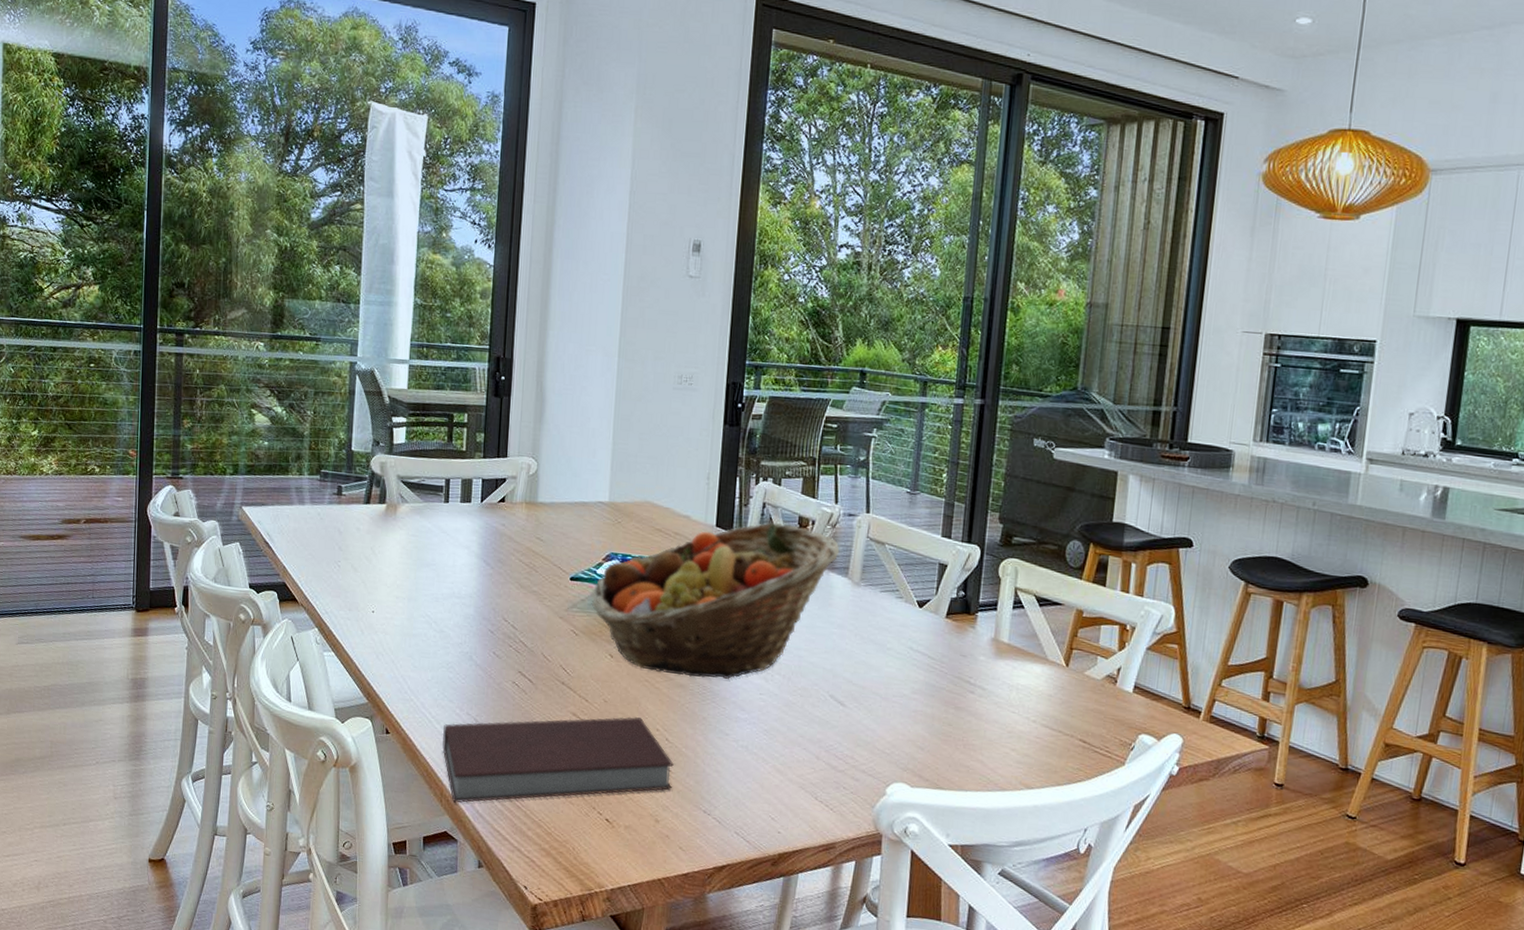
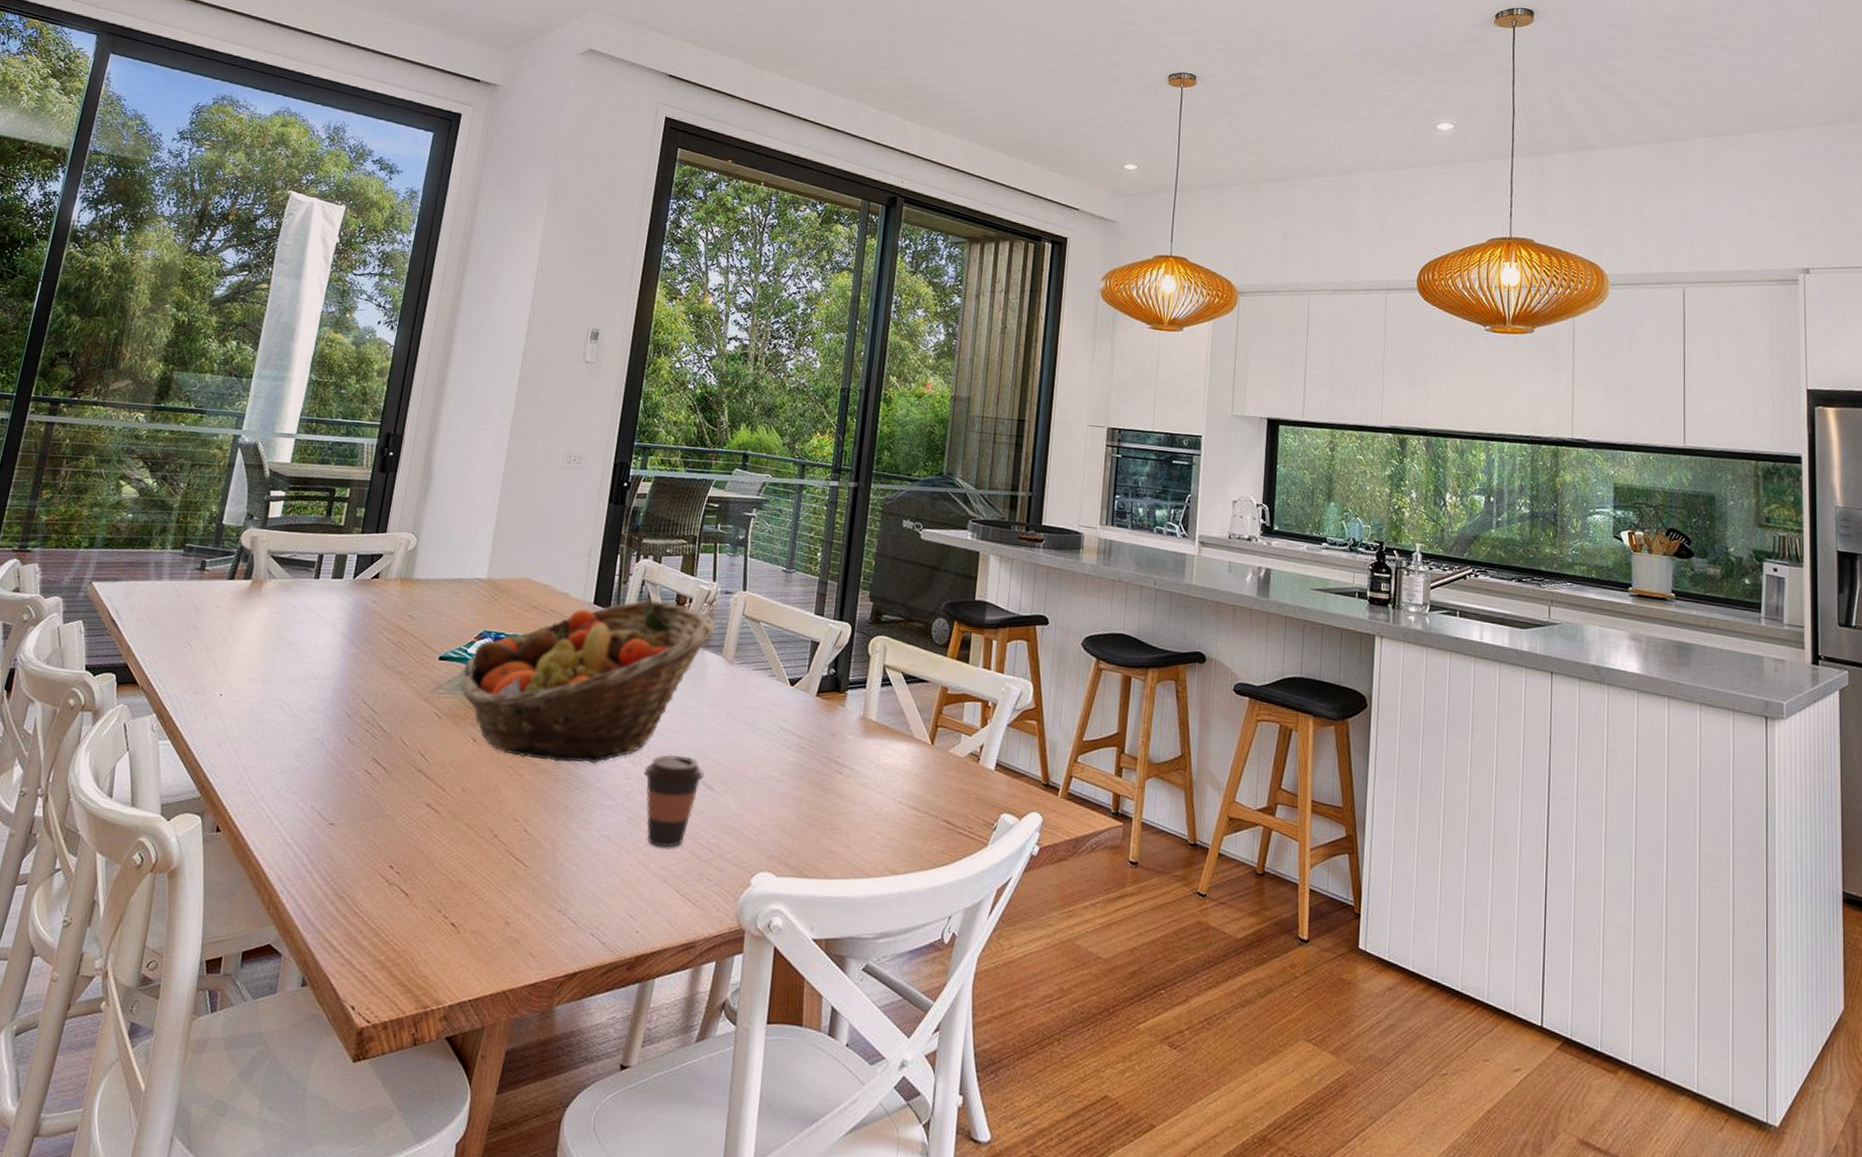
notebook: present [442,716,674,803] -> none [278,806,531,910]
coffee cup: none [776,672,835,758] -> present [644,755,704,848]

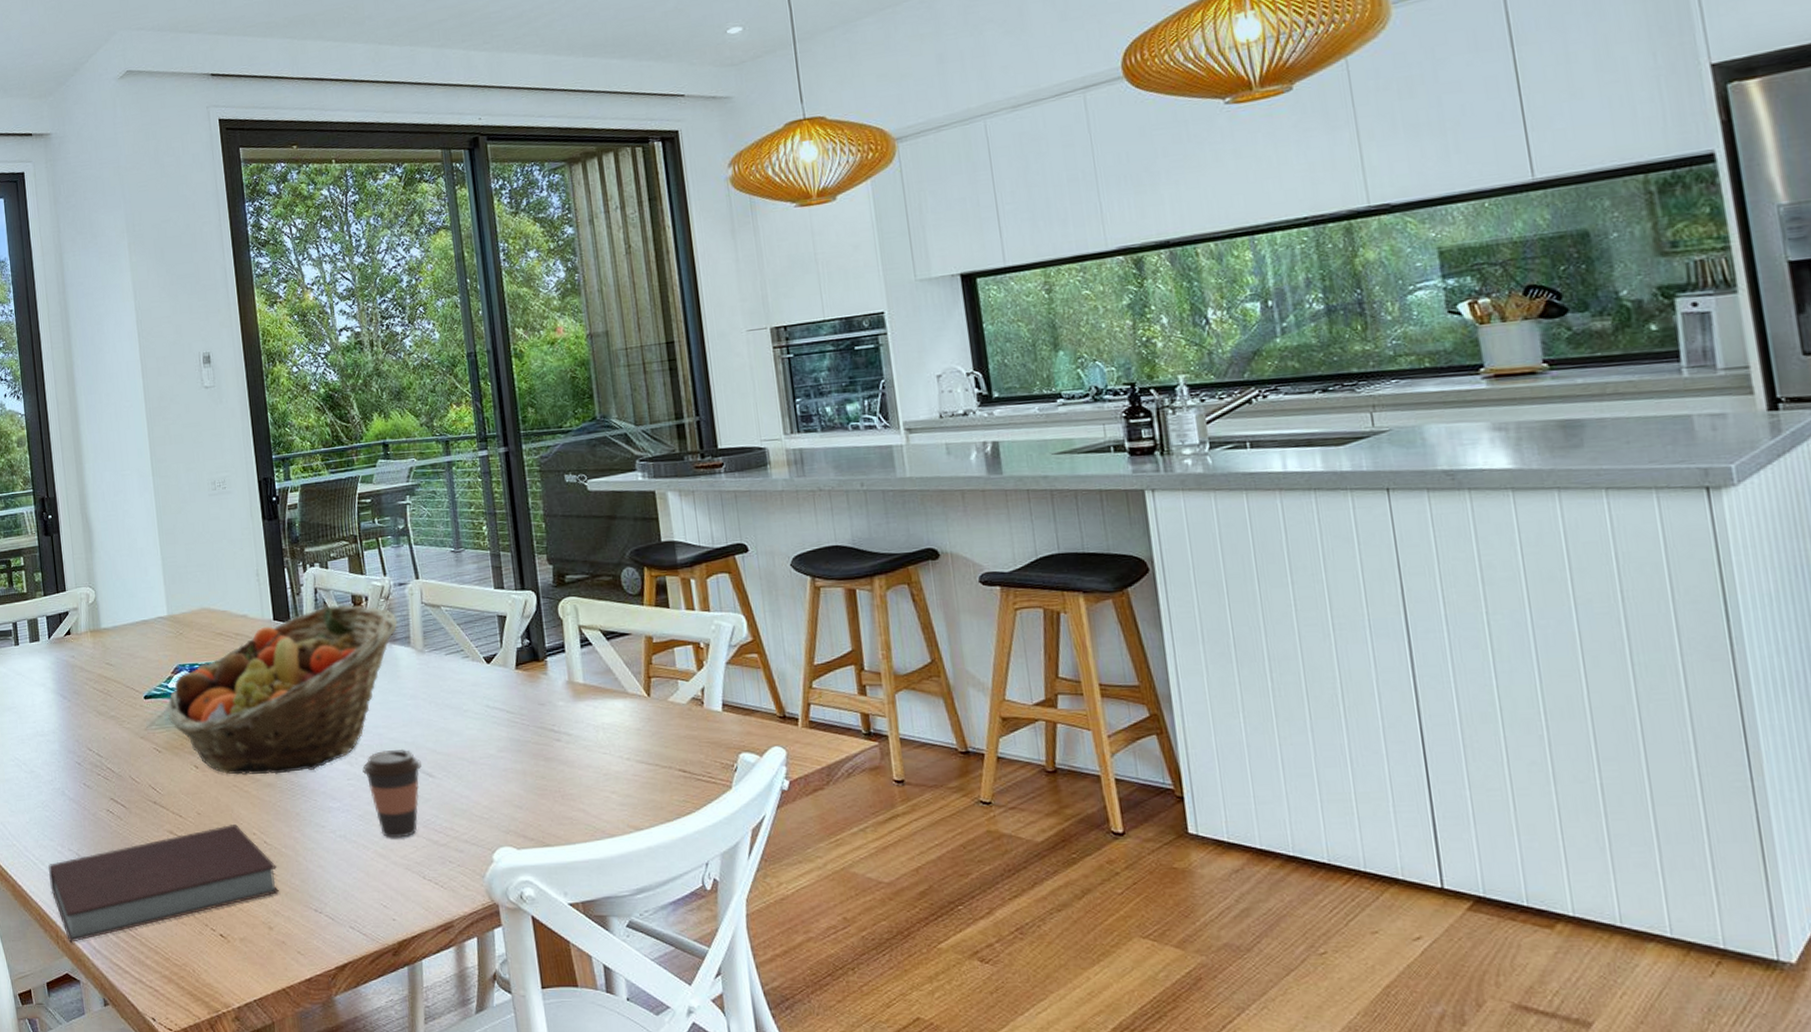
notebook: none [278,806,531,910] -> present [48,825,279,943]

